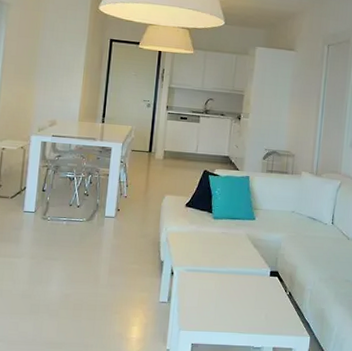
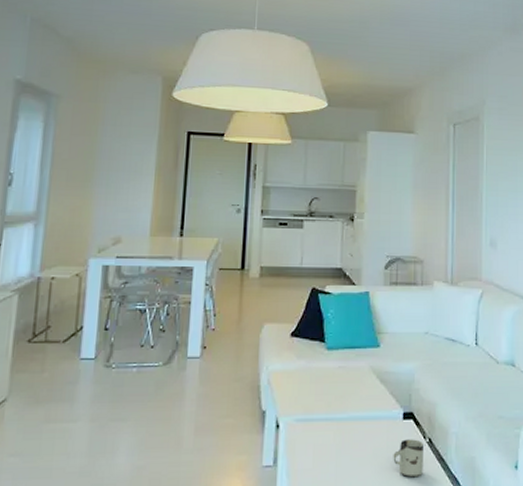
cup: none [260,291,285,320] -> present [393,439,423,478]

